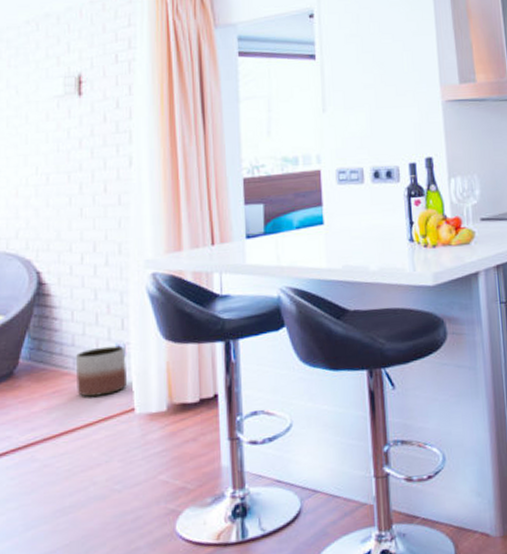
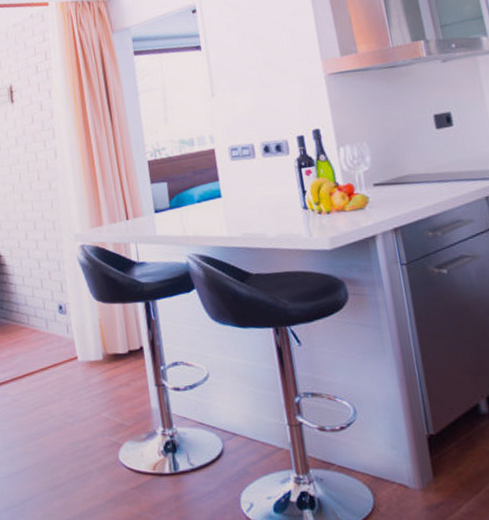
planter: present [75,345,127,397] -> none [28,305,69,347]

